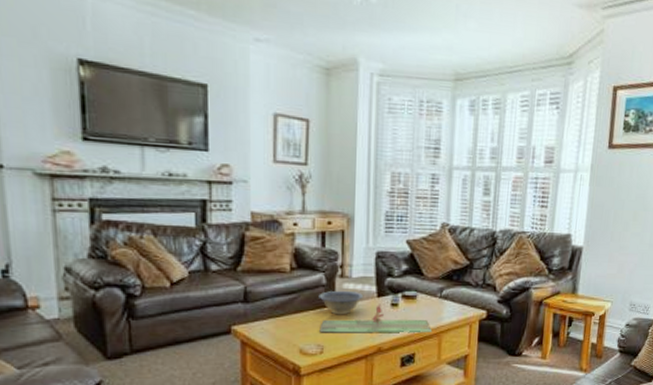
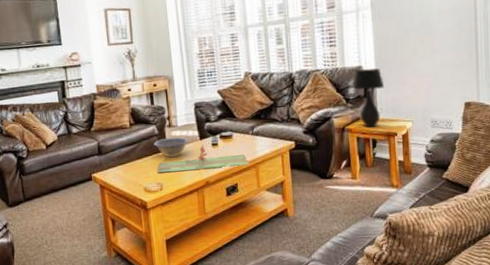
table lamp: none [558,237,591,304] -> present [353,68,385,127]

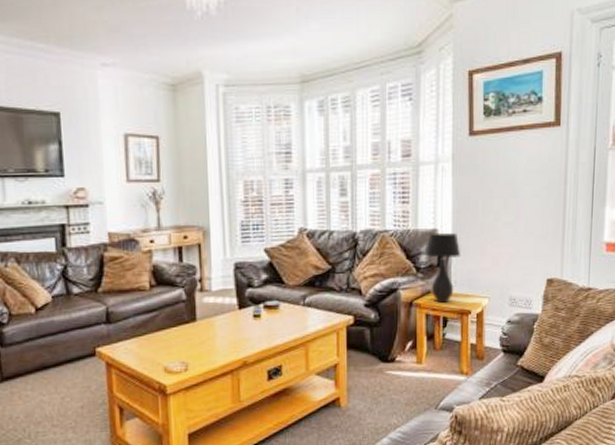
decorative bowl: present [153,137,189,158] -> none [179,304,225,330]
newspaper: present [157,144,250,173] -> none [182,315,298,350]

